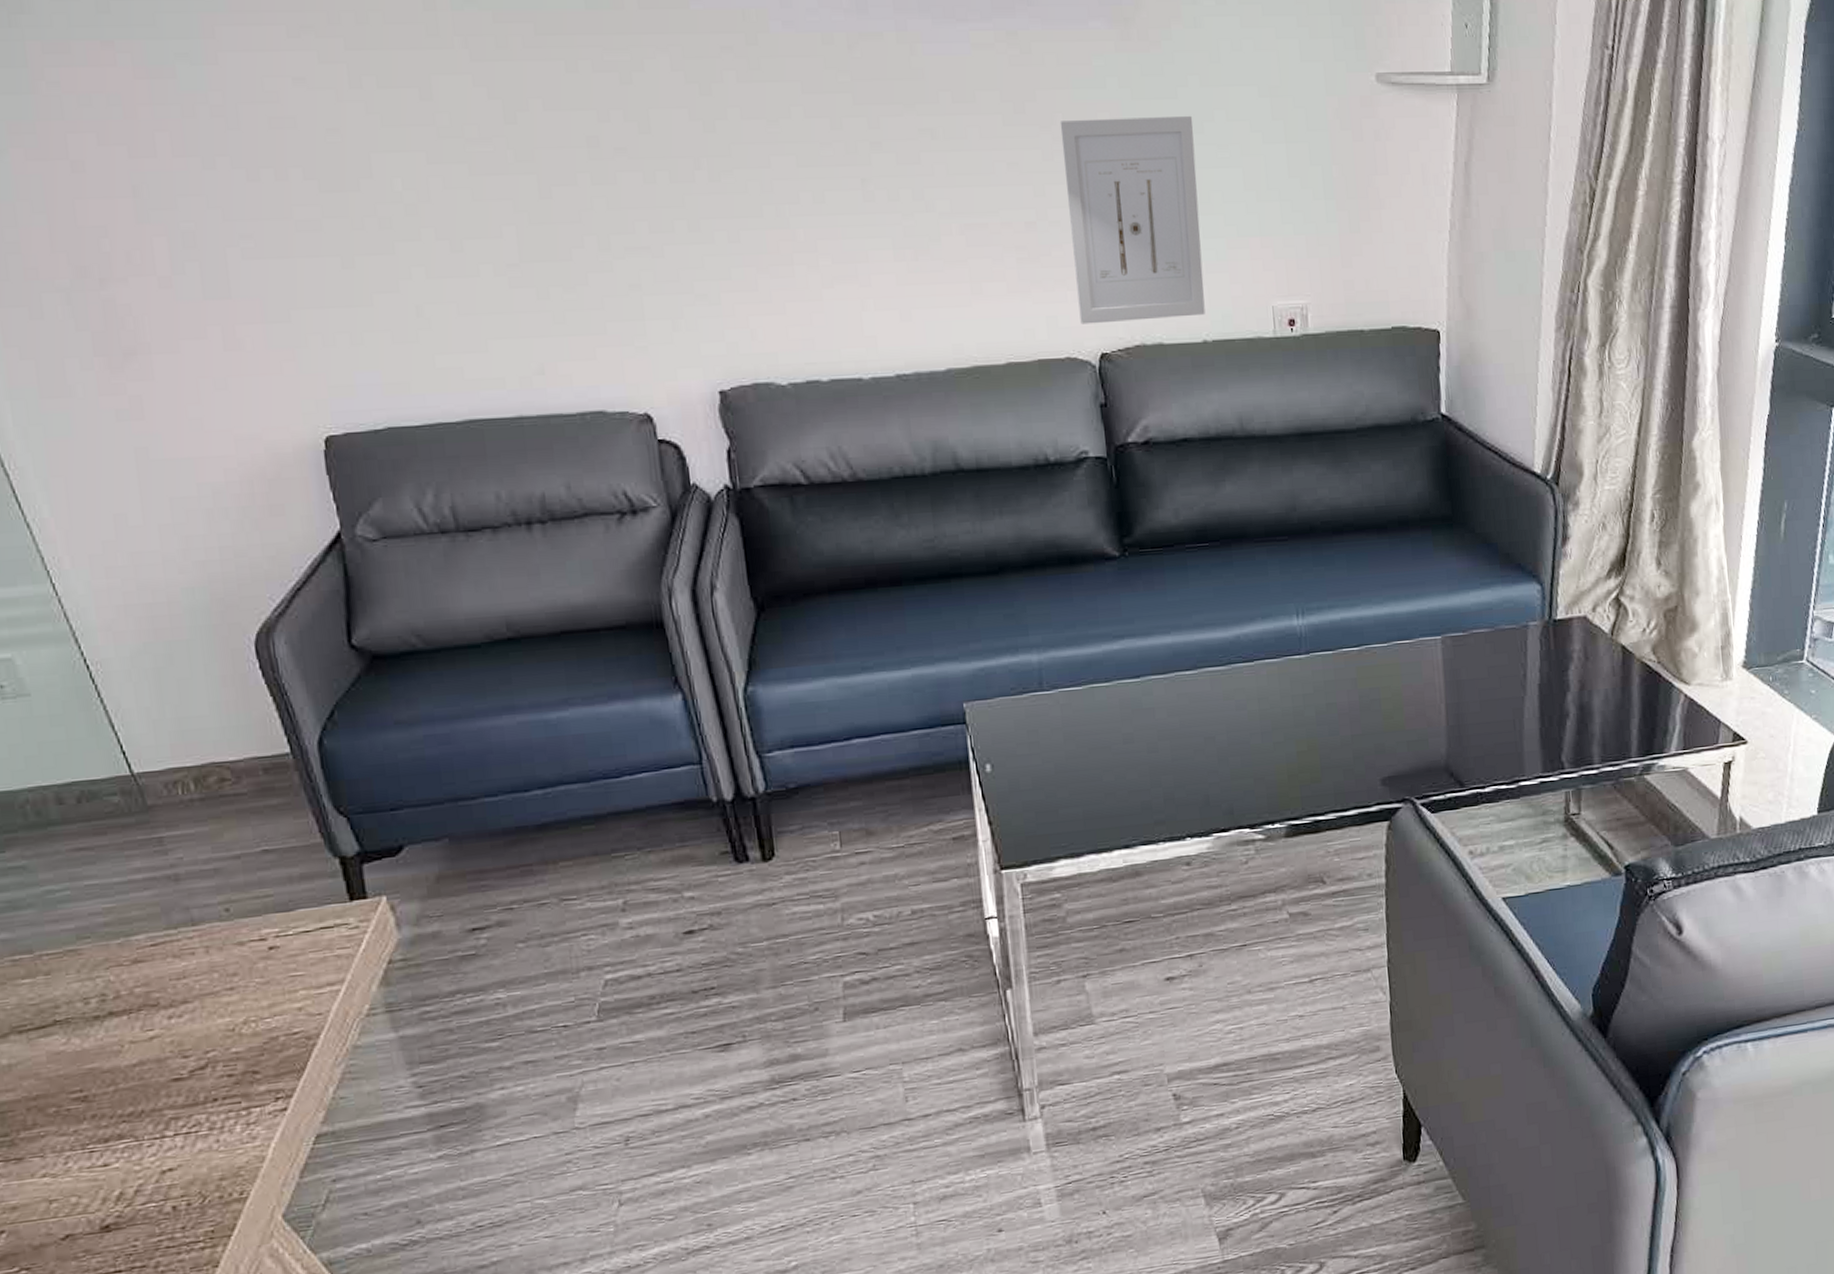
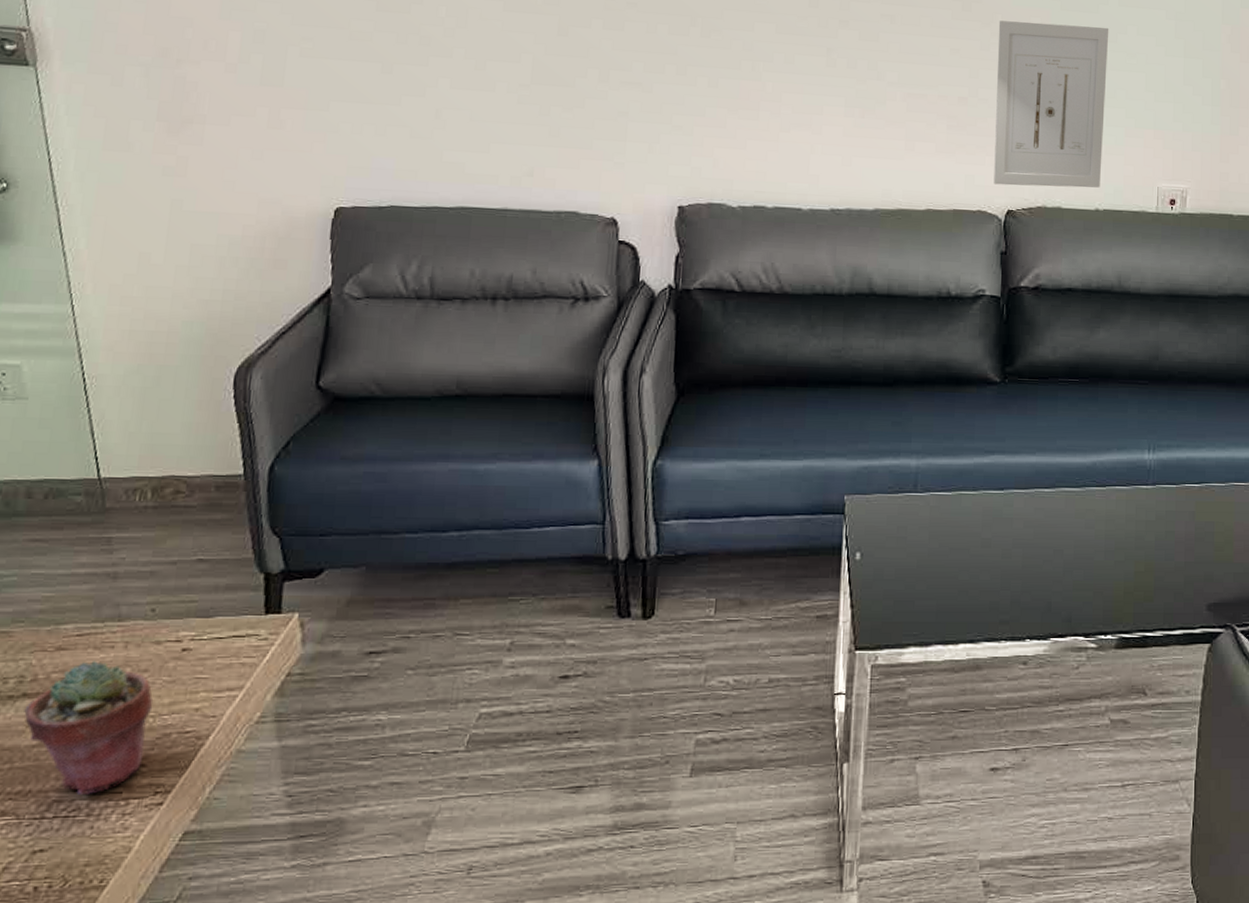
potted succulent: none [114,970,255,1109] -> present [24,661,154,794]

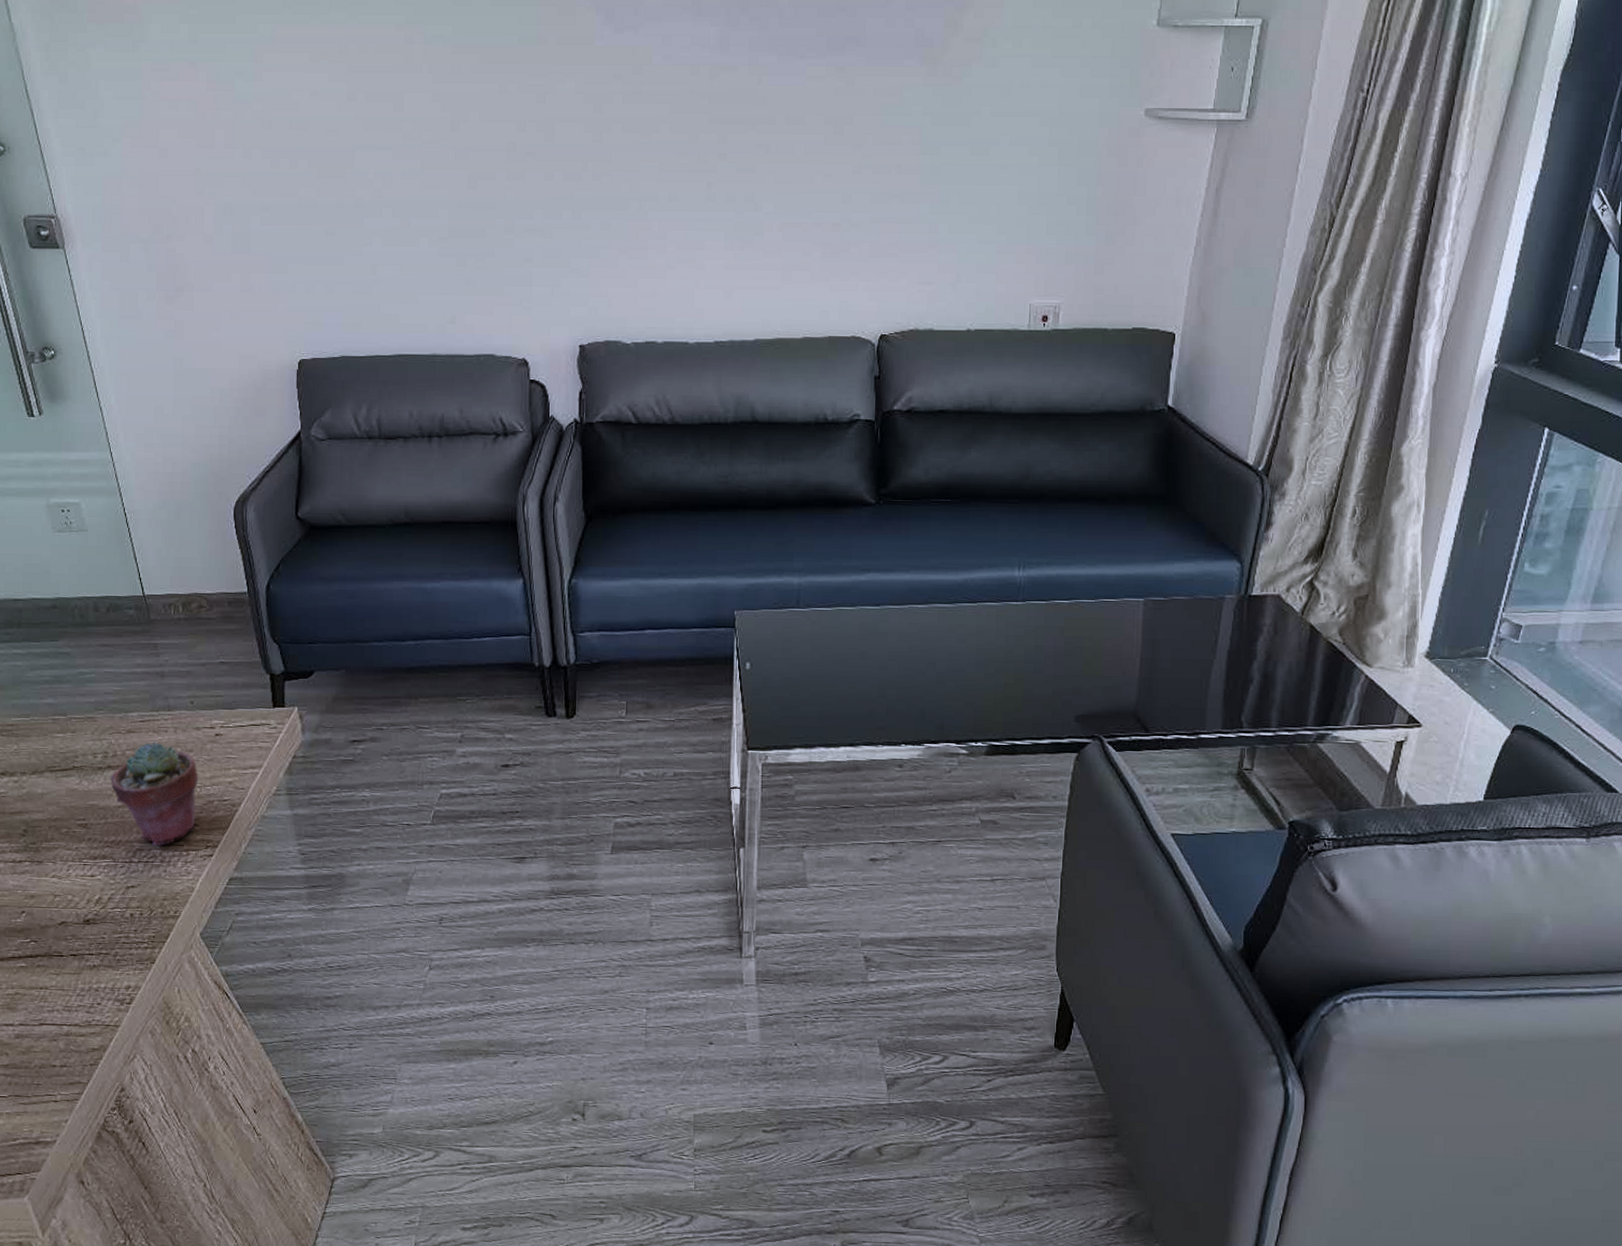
wall art: present [993,20,1109,188] -> none [867,140,981,310]

